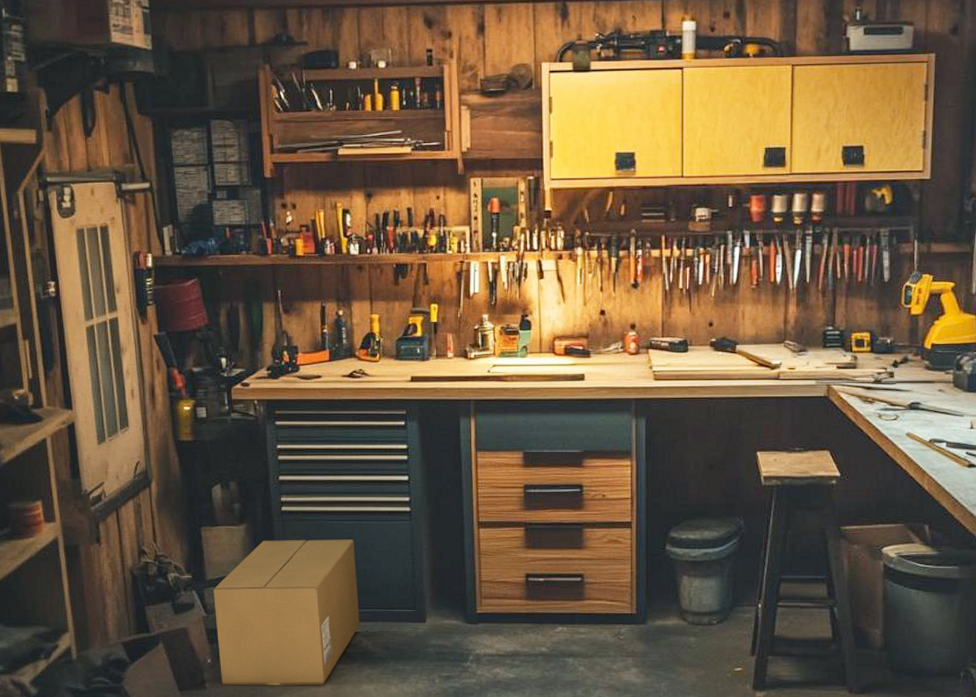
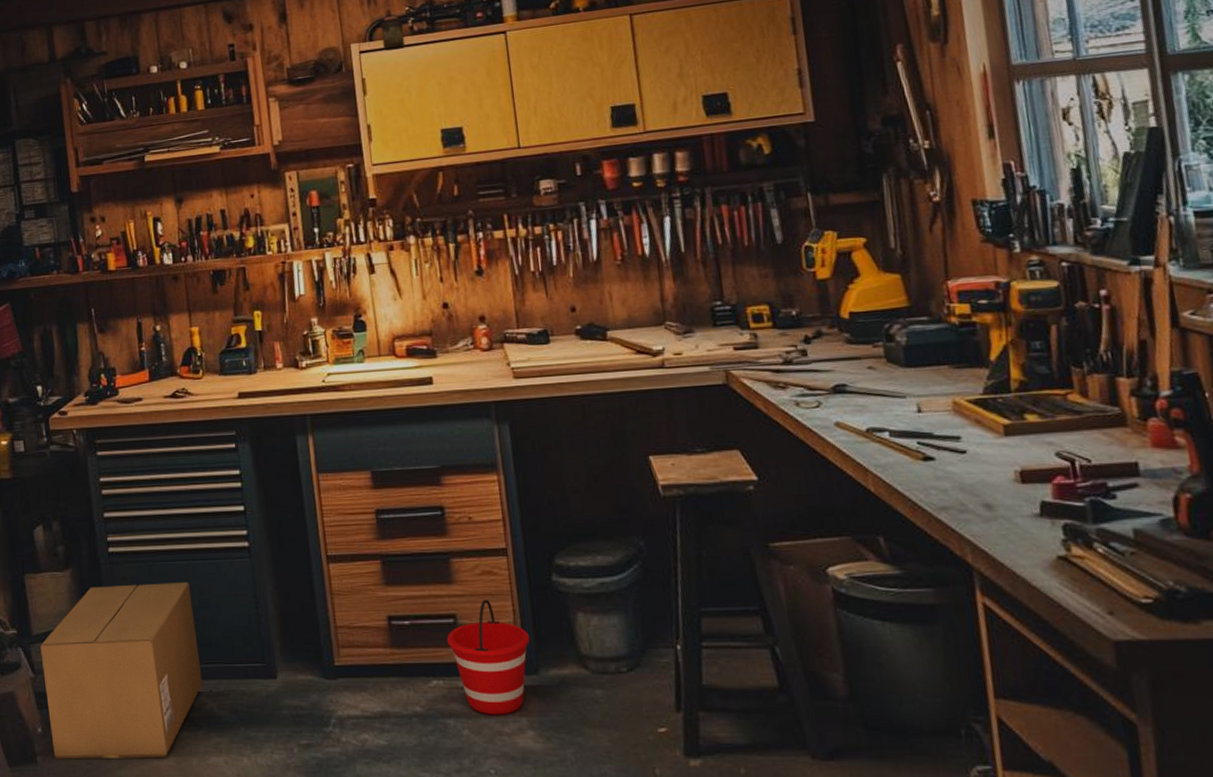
bucket: none [574,563,642,656] -> present [447,600,530,715]

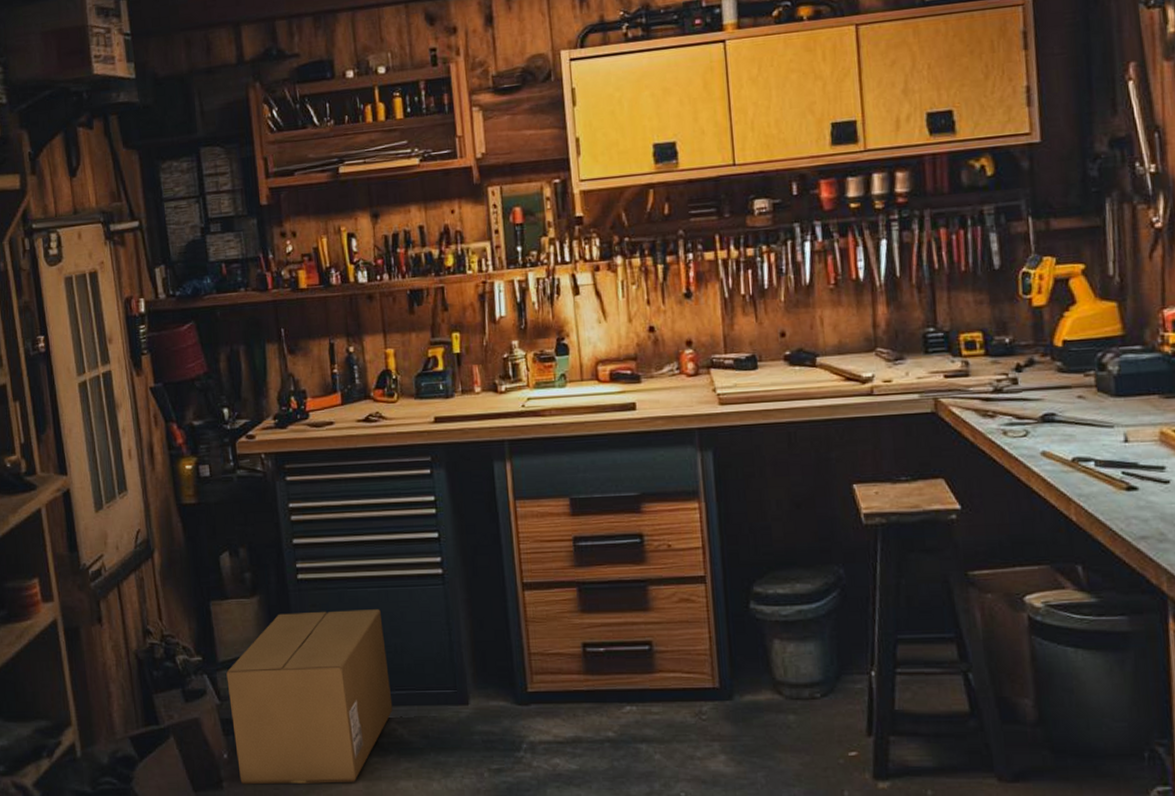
jar: present [380,16,406,51] -> none [592,21,619,59]
bucket: present [447,600,530,715] -> none [642,627,725,740]

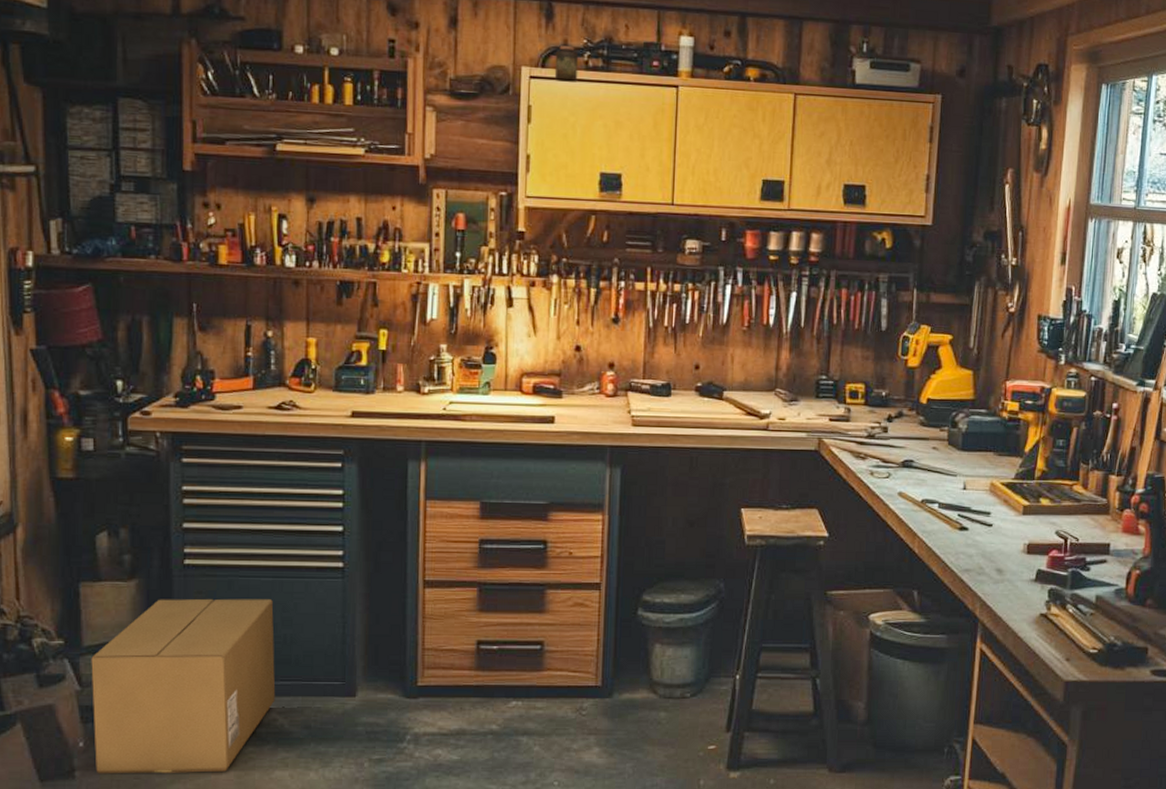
jar: none [592,21,619,59] -> present [554,46,579,82]

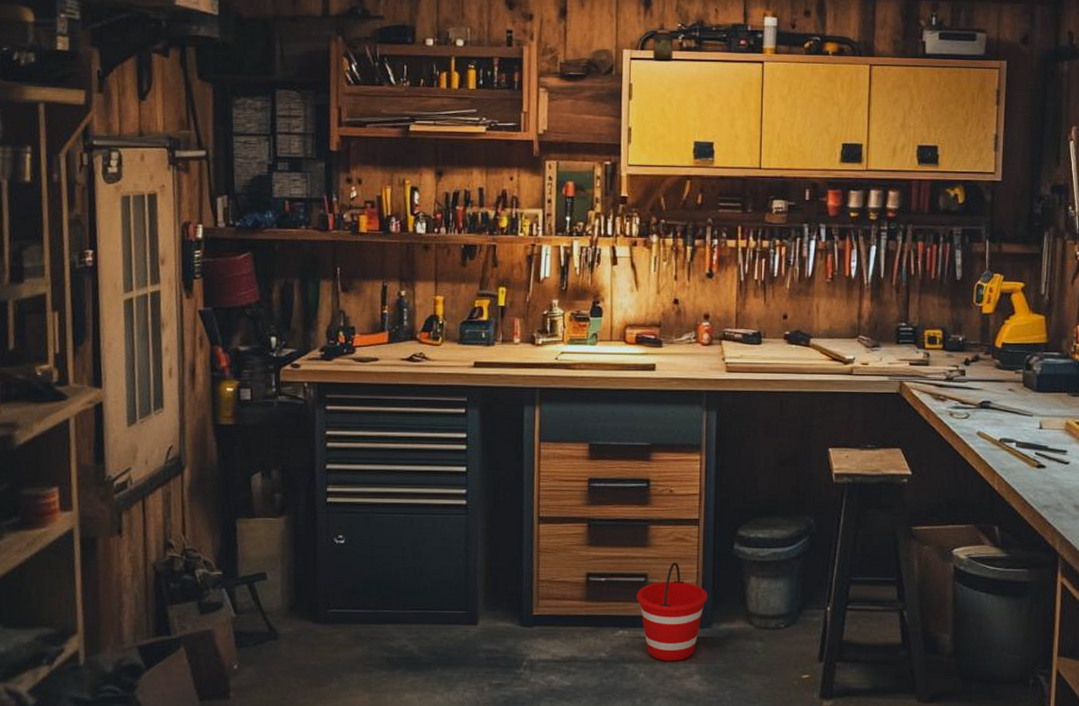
box: present [91,598,276,774] -> none [245,533,406,696]
bucket: none [532,629,608,733] -> present [637,563,707,662]

